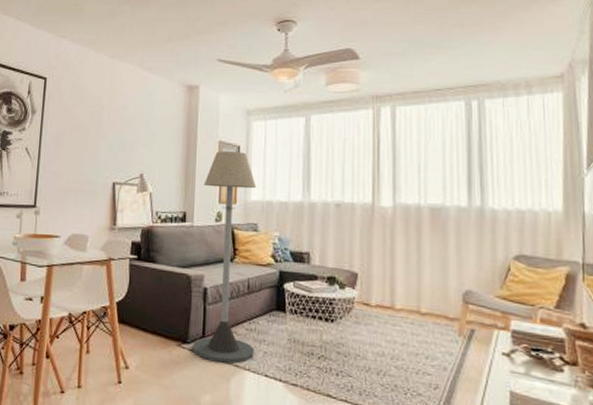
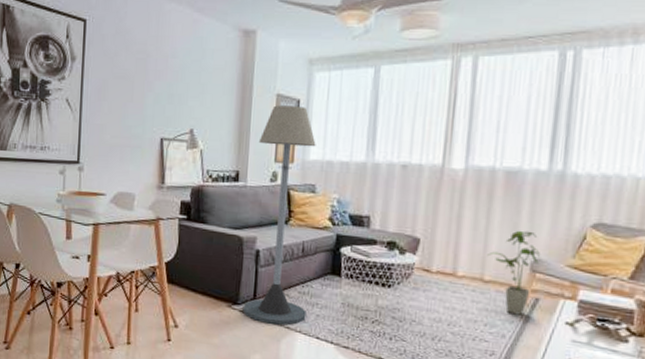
house plant: none [421,263,470,347] -> present [487,230,540,315]

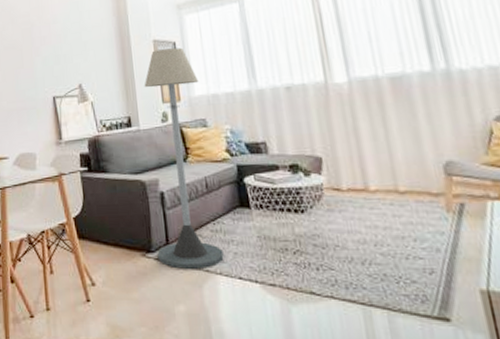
house plant: present [487,230,540,315] -> none [395,133,453,225]

